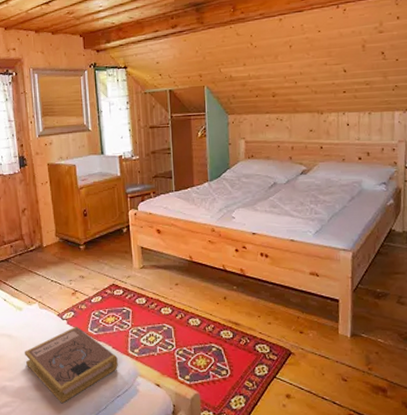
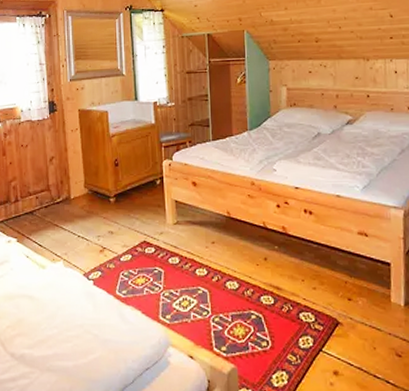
book: present [25,326,118,404] -> none [46,287,148,376]

